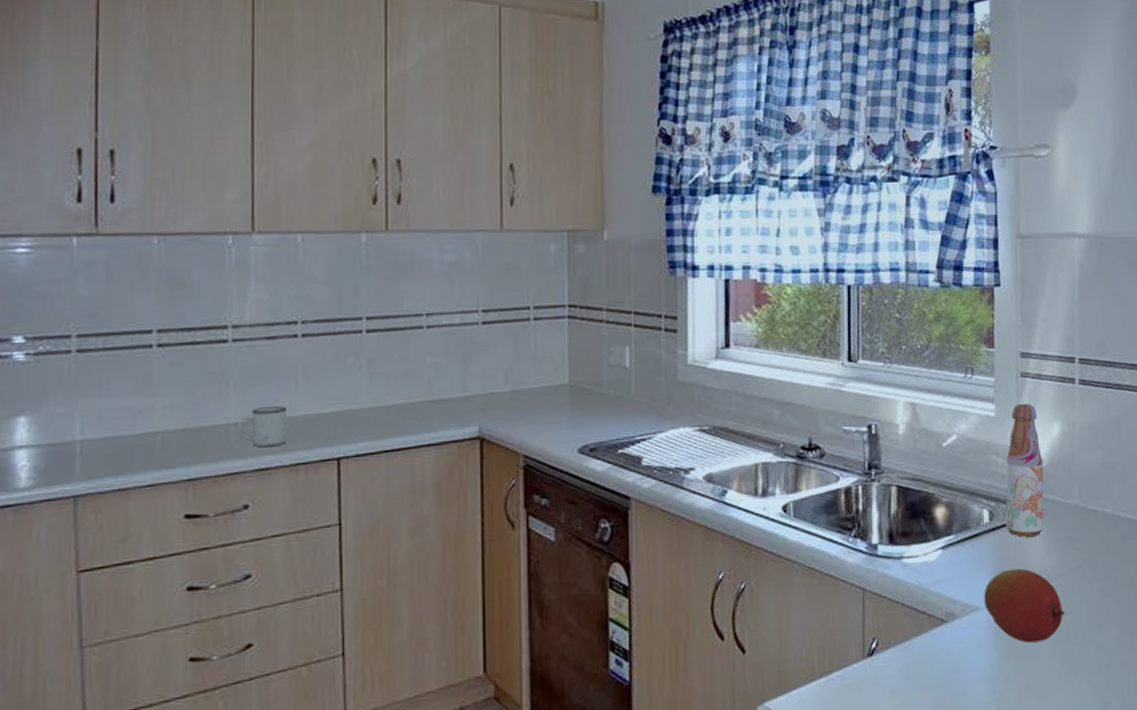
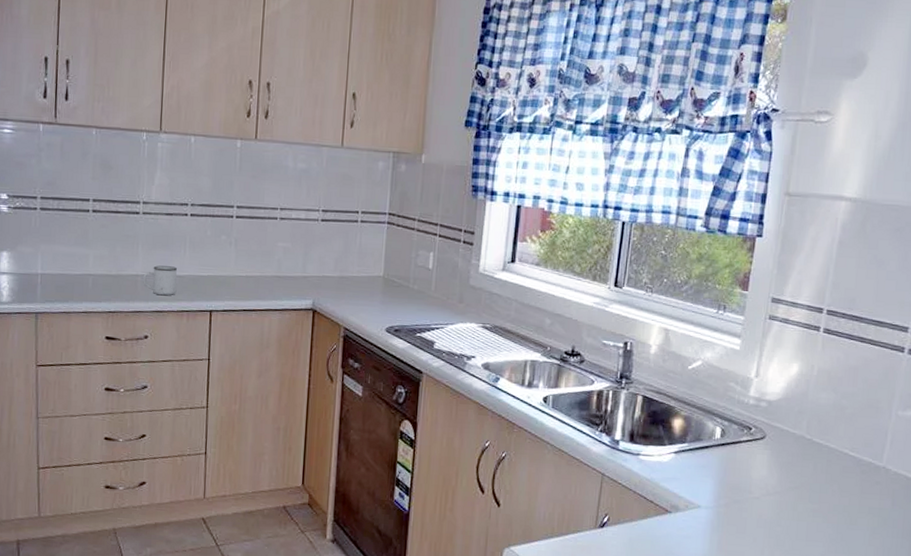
fruit: present [984,568,1066,643] -> none [706,479,778,544]
bottle: present [1005,403,1044,537] -> none [735,342,779,456]

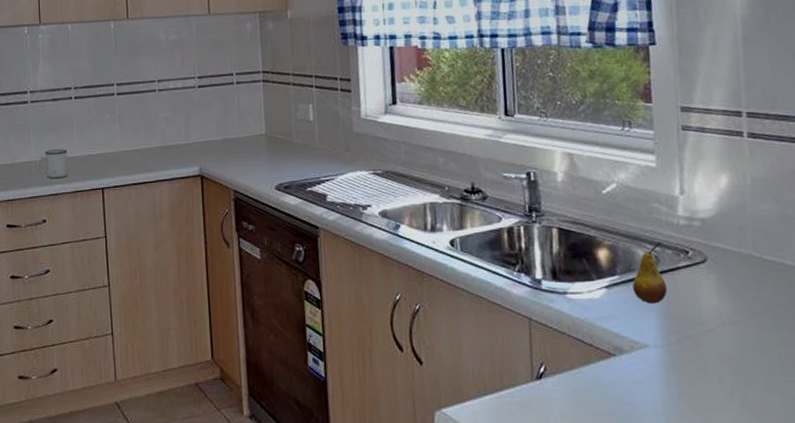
fruit: none [698,417,731,471] -> present [632,241,667,304]

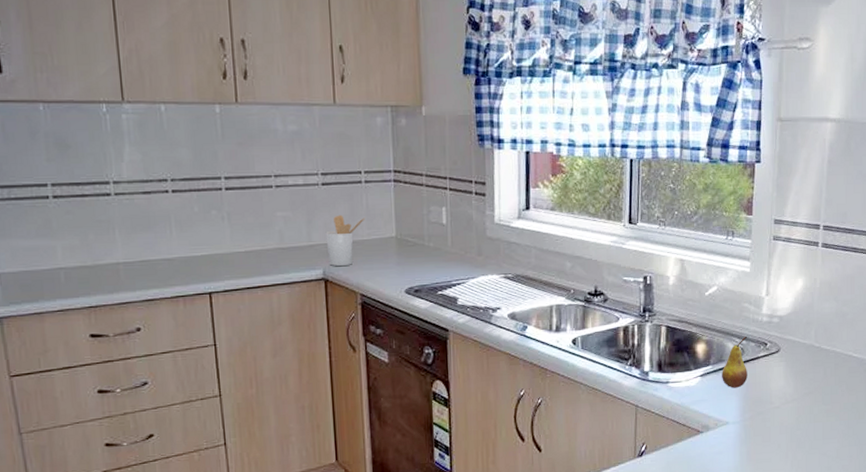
mug: present [36,149,68,179] -> none [125,249,166,283]
utensil holder: none [201,114,237,164] -> present [325,215,366,267]

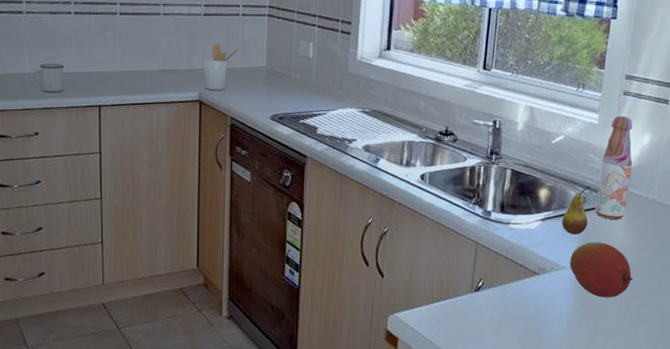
mug: none [125,249,166,283] -> present [30,63,63,93]
fruit: none [733,393,798,450] -> present [570,242,634,298]
bottle: none [754,261,788,369] -> present [595,116,633,219]

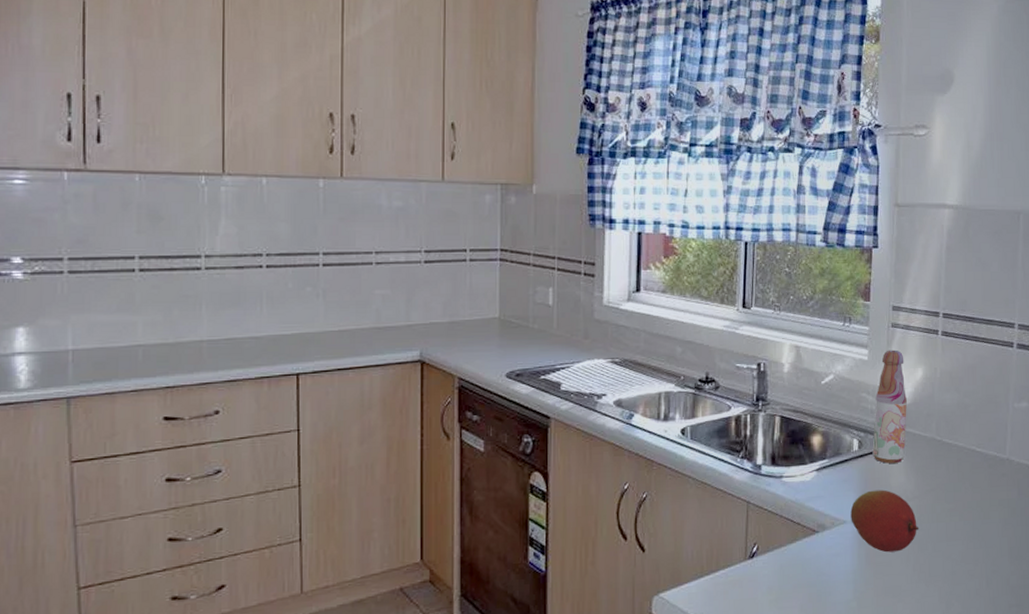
mug: present [30,63,63,93] -> none [209,327,252,362]
utensil holder: present [203,43,240,91] -> none [425,294,468,348]
fruit: present [562,185,591,235] -> none [839,428,866,484]

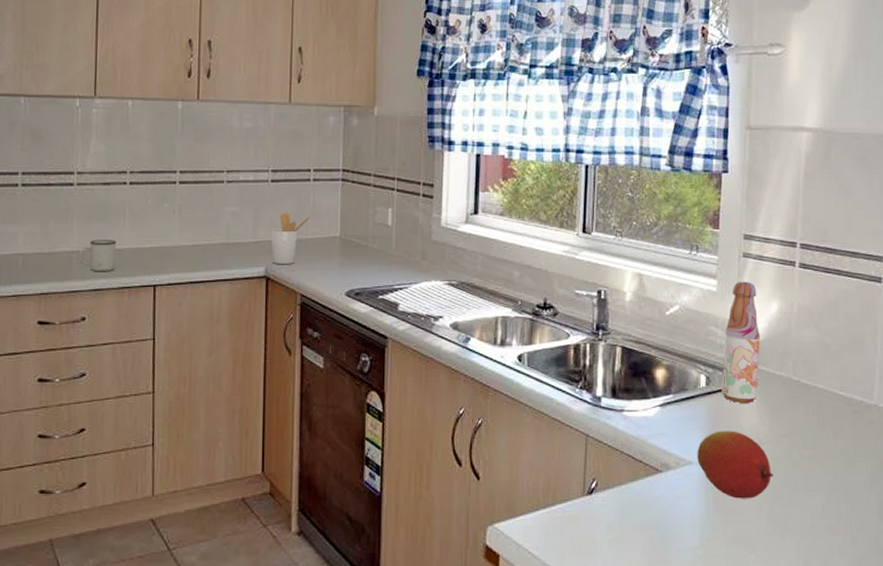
mug: none [209,327,252,362] -> present [79,240,116,272]
utensil holder: none [425,294,468,348] -> present [271,212,311,265]

